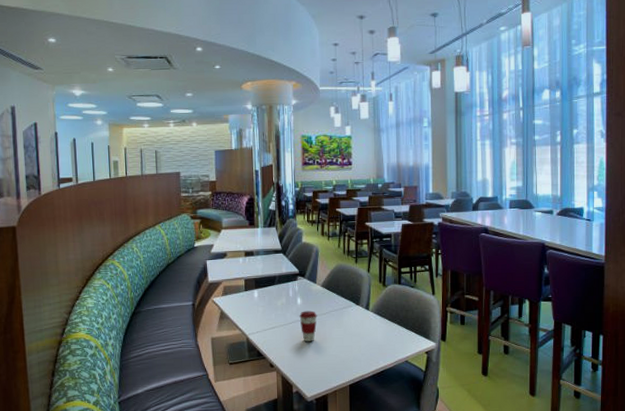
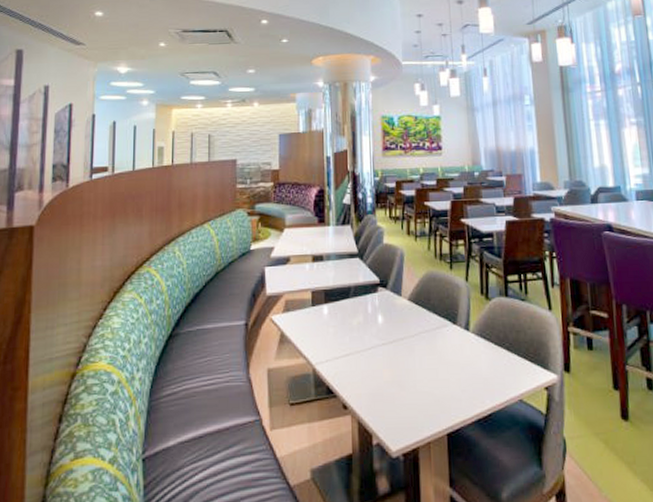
coffee cup: present [299,311,317,341] -> none [380,332,404,373]

